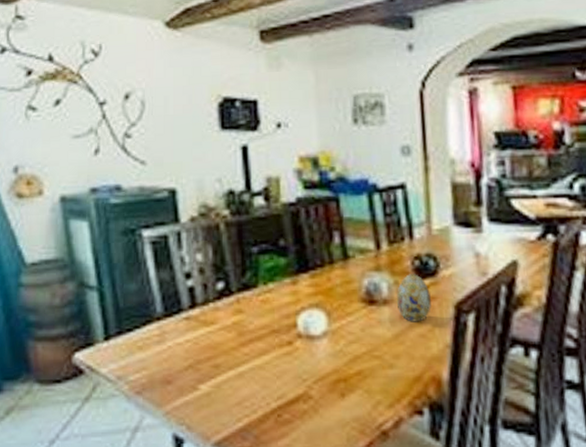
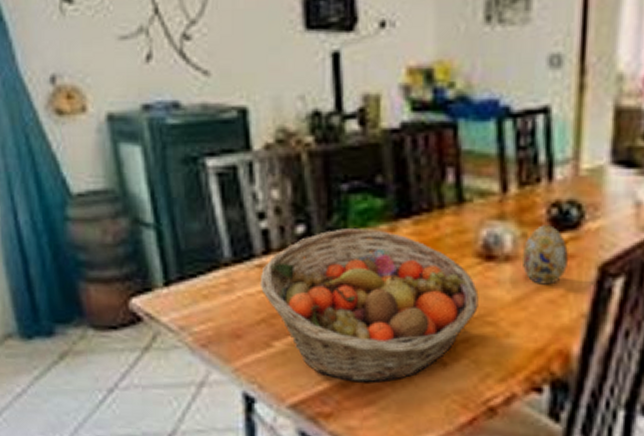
fruit basket: none [187,283,366,417] -> present [259,228,479,383]

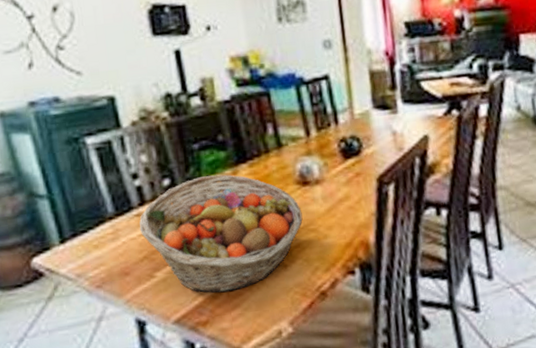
decorative egg: present [521,225,568,285] -> none [326,155,357,197]

